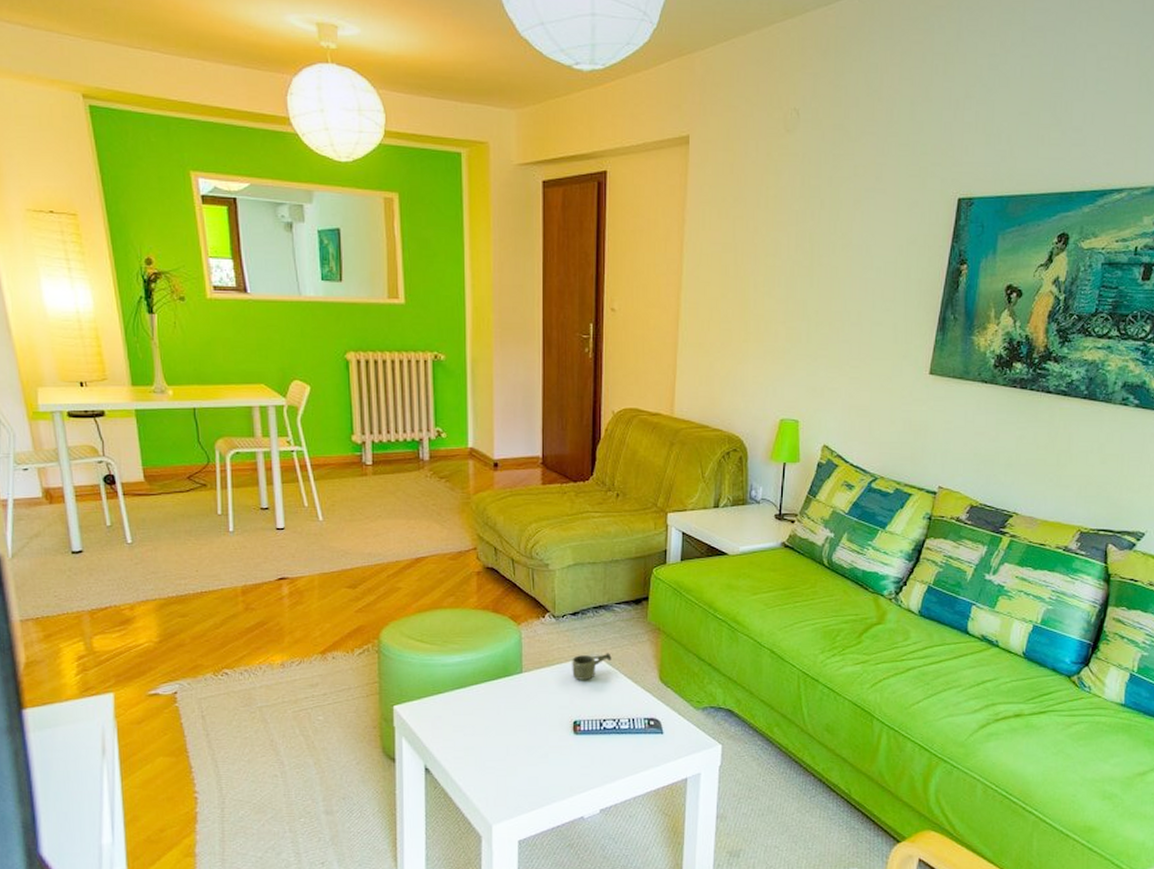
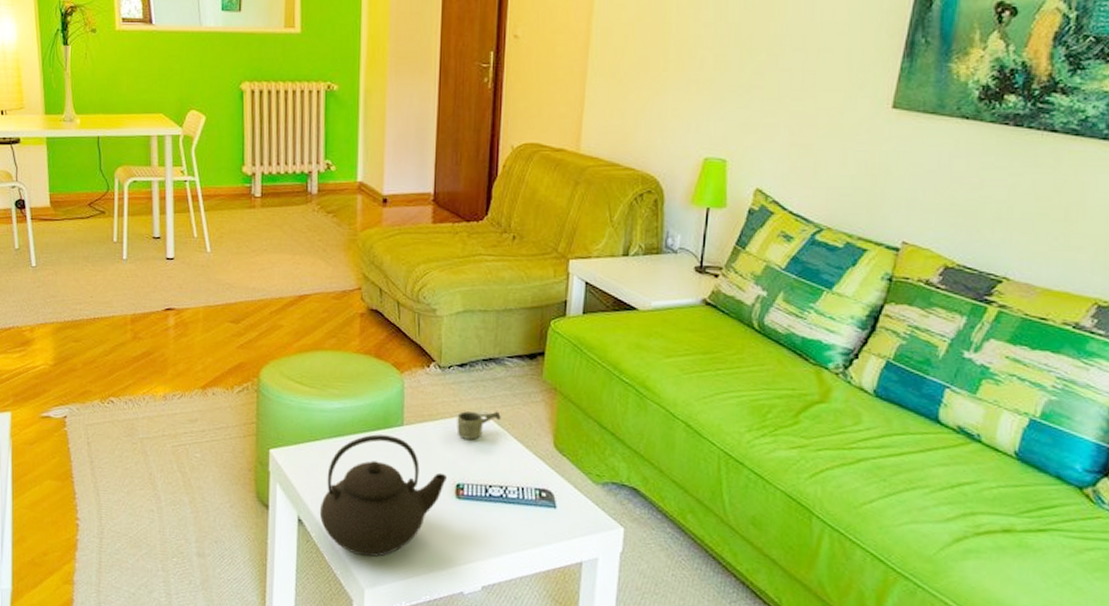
teapot: none [445,683,565,796] -> present [319,434,448,558]

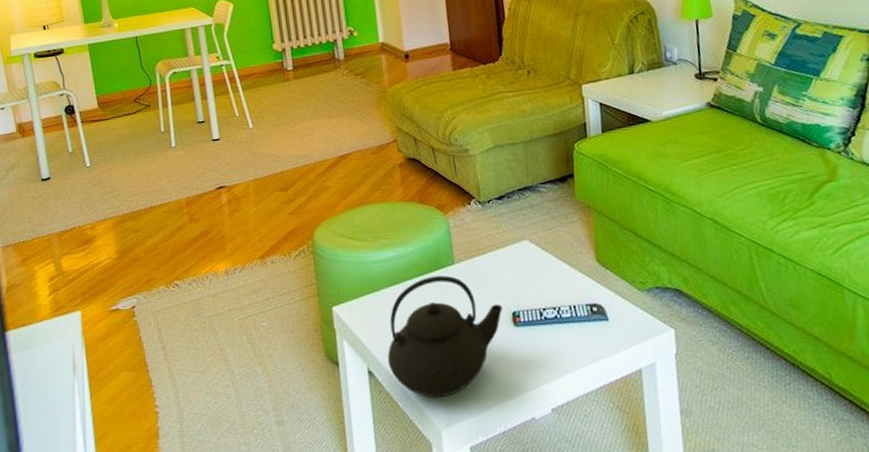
cup: present [457,411,501,439] -> none [503,236,544,268]

